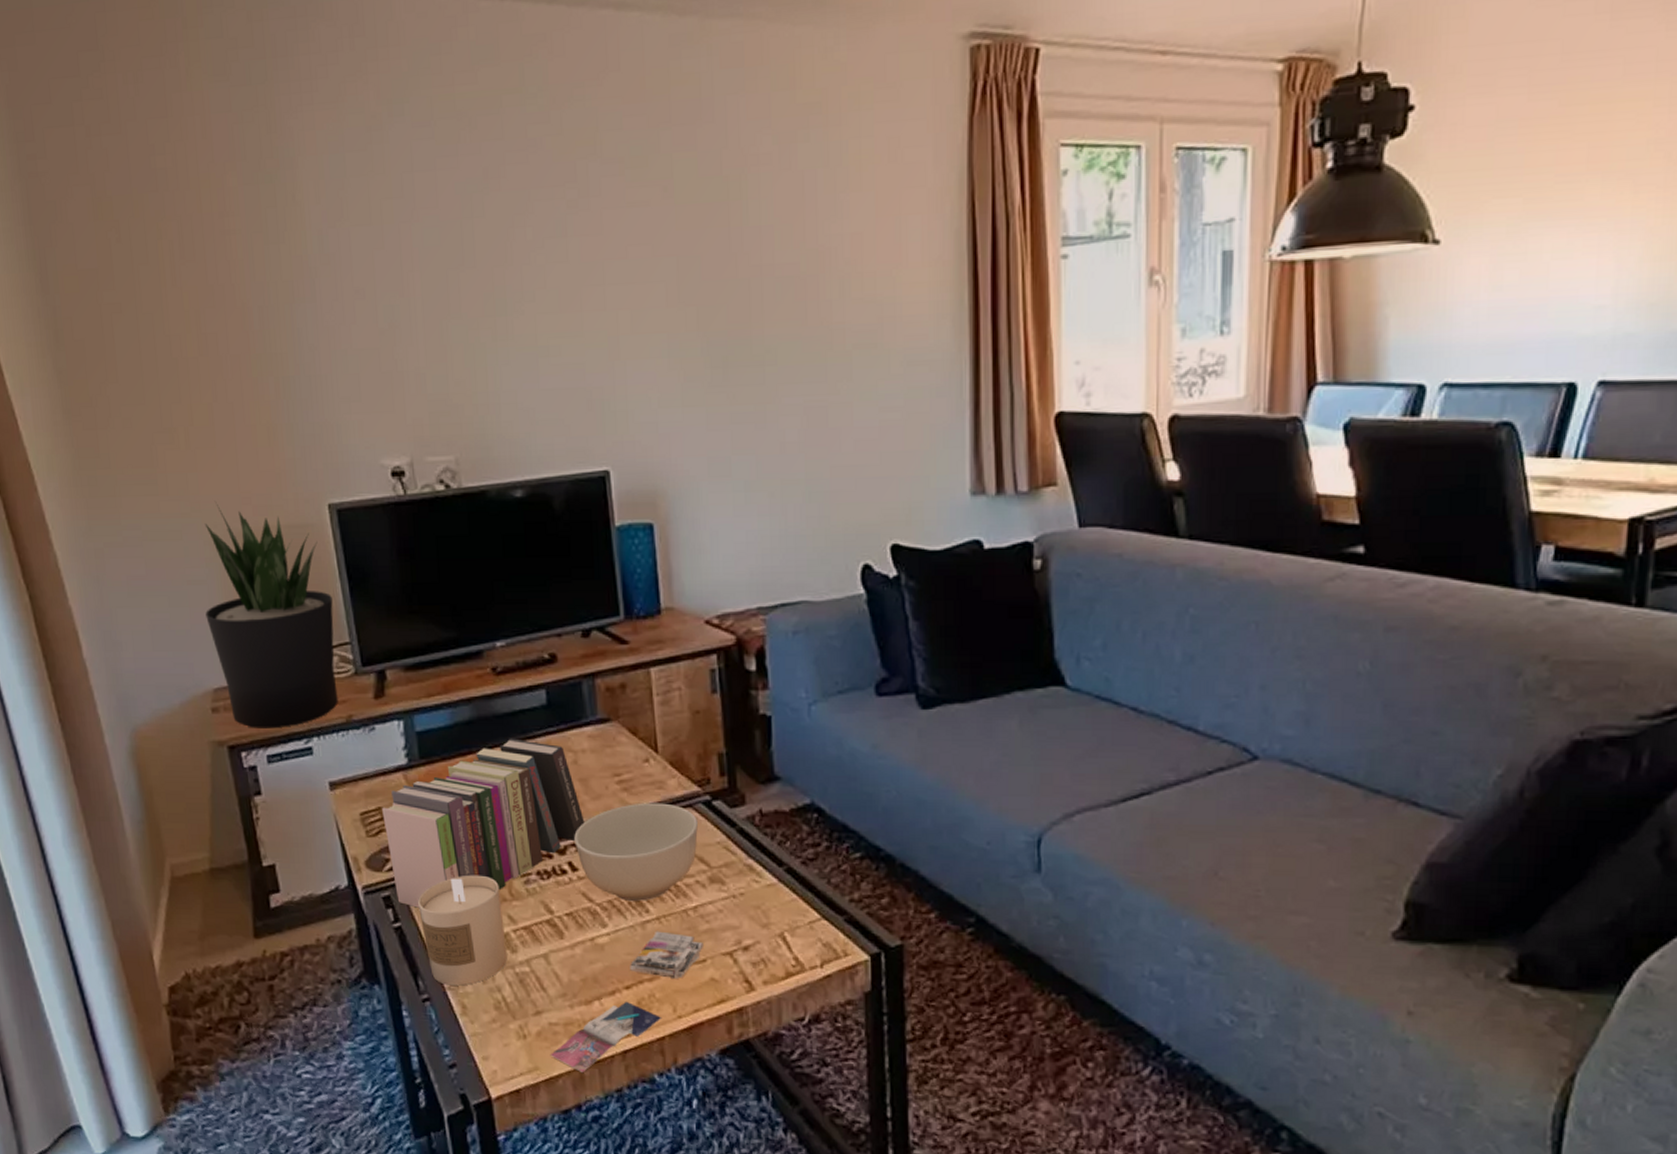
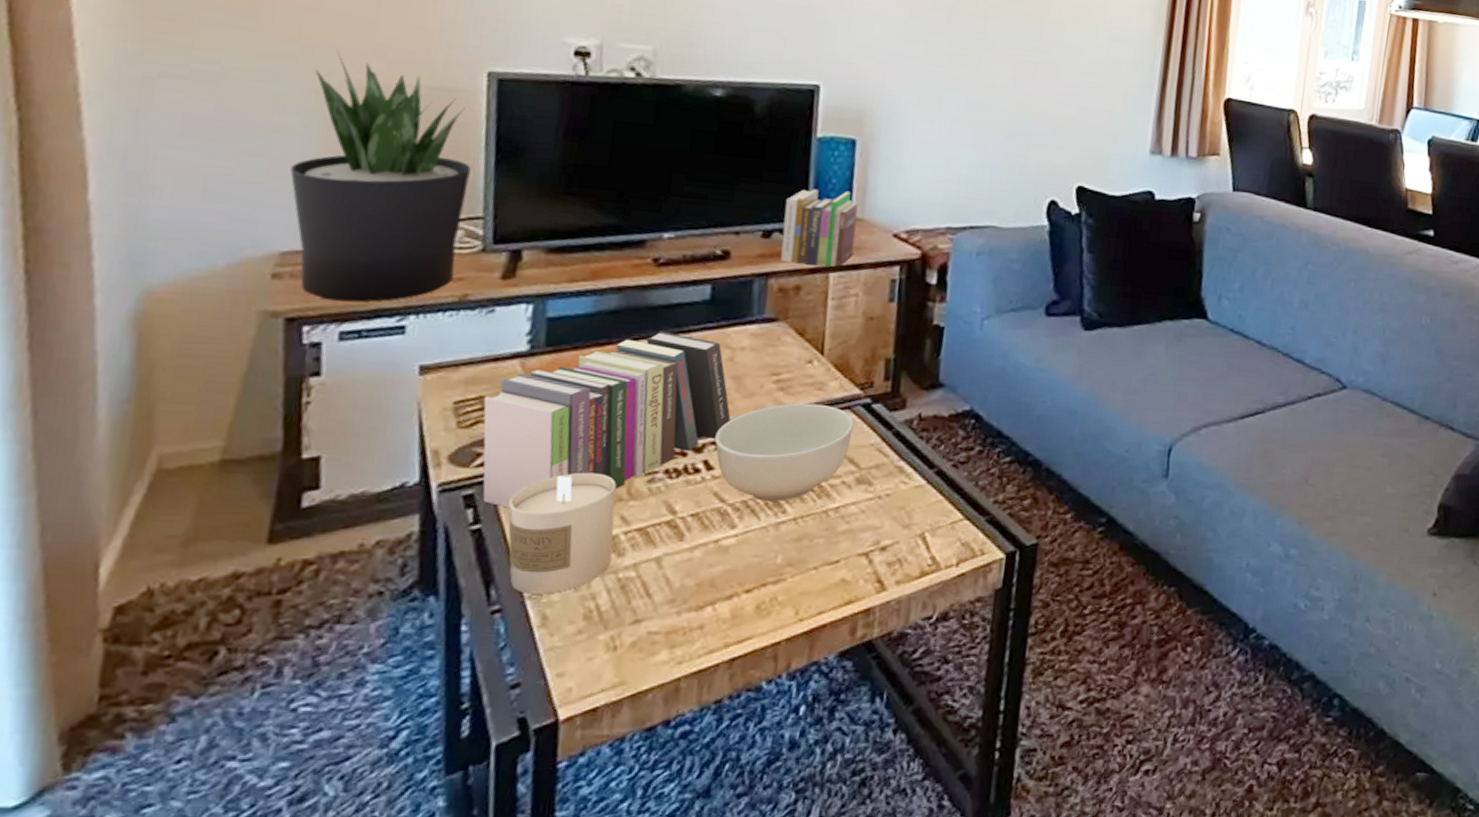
magazine: present [550,931,703,1072] -> none [642,532,839,684]
books: none [597,579,670,661] -> present [780,189,859,267]

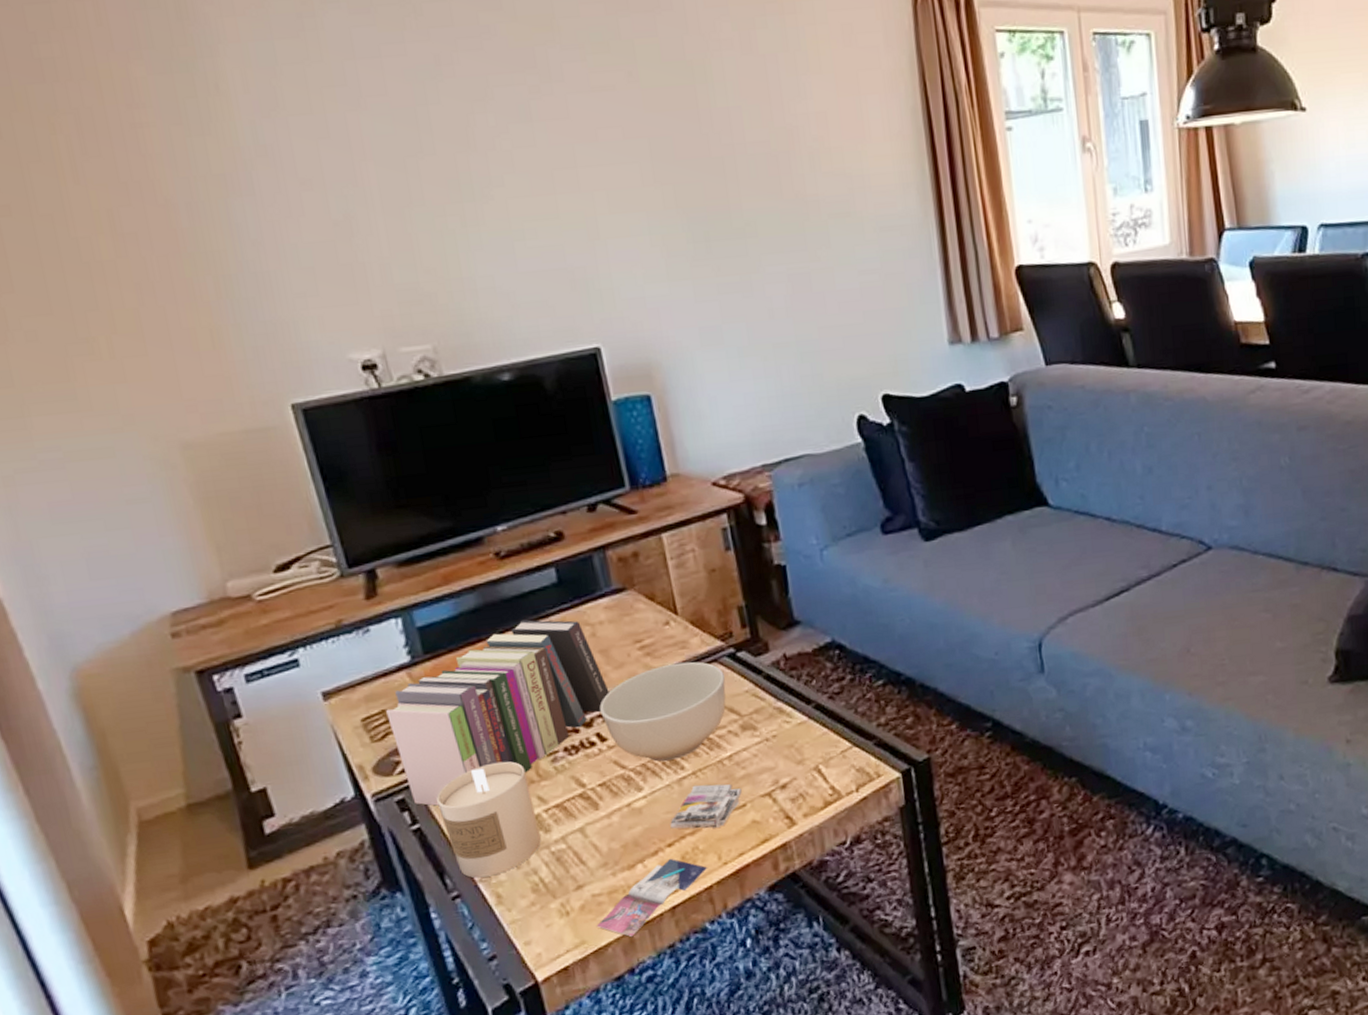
planter: present [290,49,471,302] -> none [142,413,324,649]
magazine: none [642,532,839,684] -> present [596,784,742,937]
books: present [780,189,859,267] -> none [600,448,679,533]

